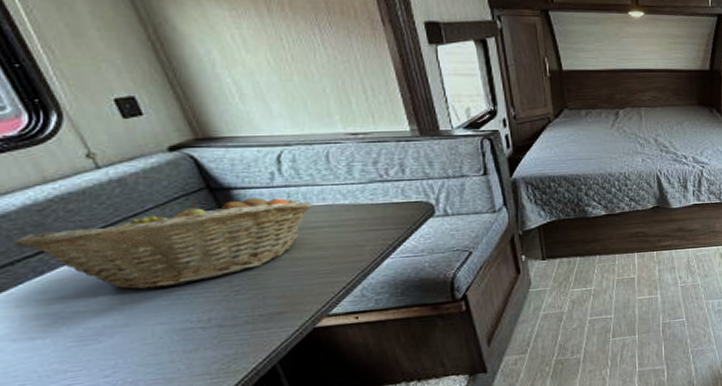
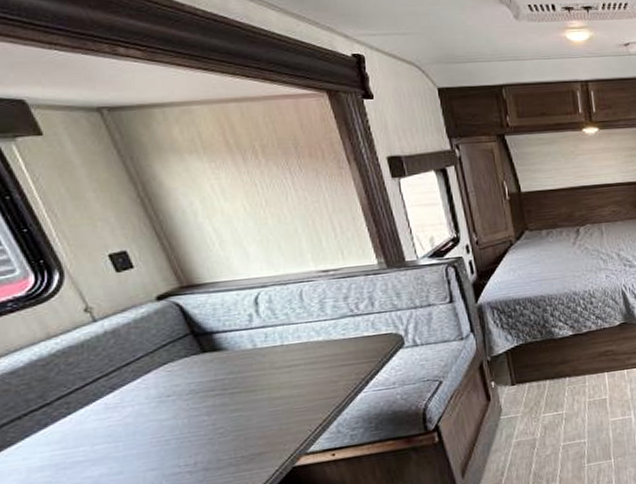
fruit basket: present [13,198,312,290] -> none [21,339,288,438]

